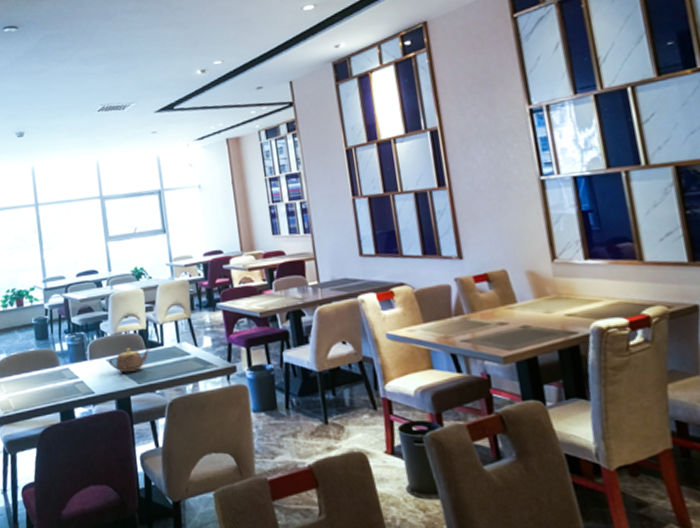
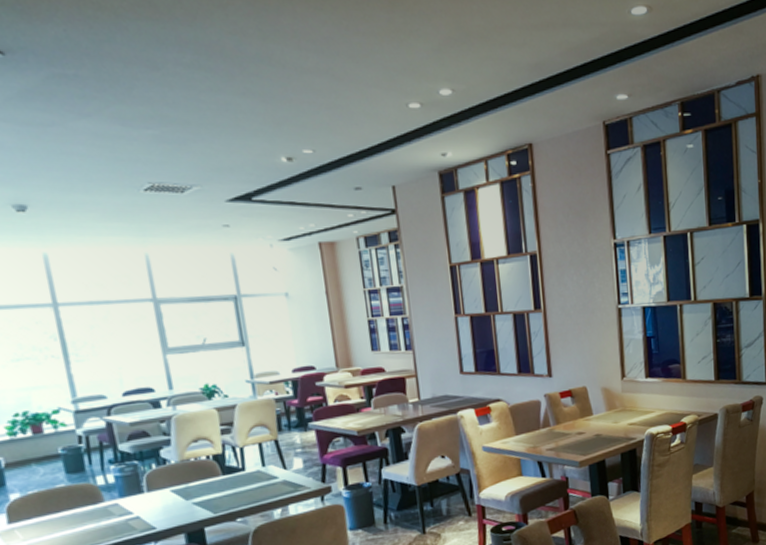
teapot: present [109,348,150,373] -> none [174,475,228,504]

